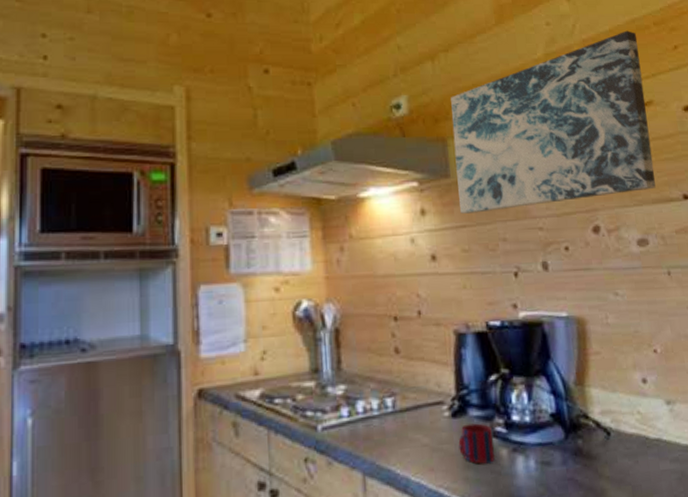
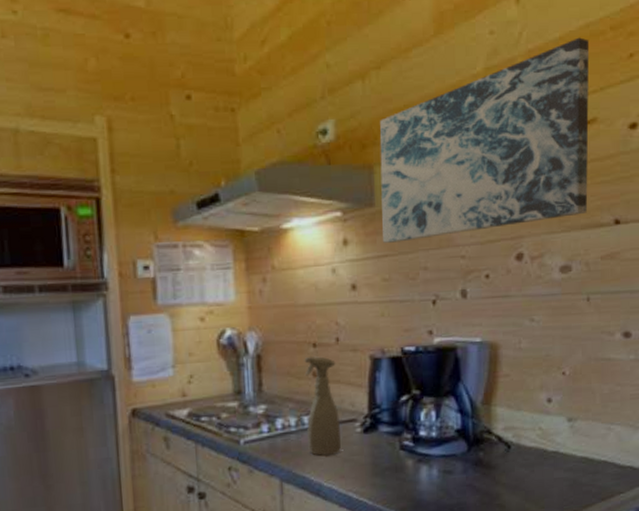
spray bottle: none [385,330,428,444] -> present [304,356,341,456]
mug: present [458,423,495,464] -> none [368,438,401,473]

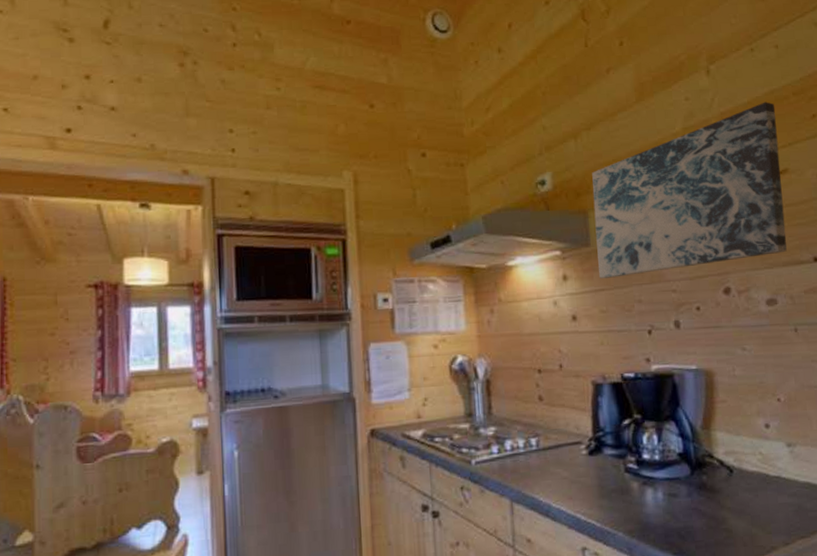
spray bottle: present [304,356,341,456] -> none [530,381,568,477]

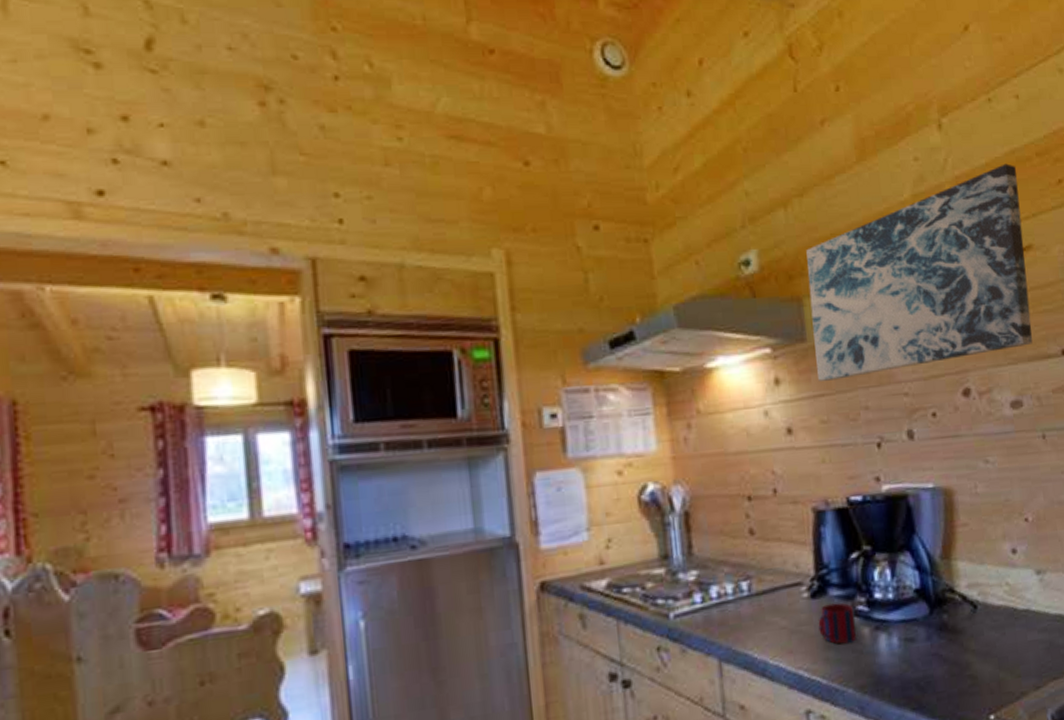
mug: none [594,460,626,495] -> present [818,603,856,644]

